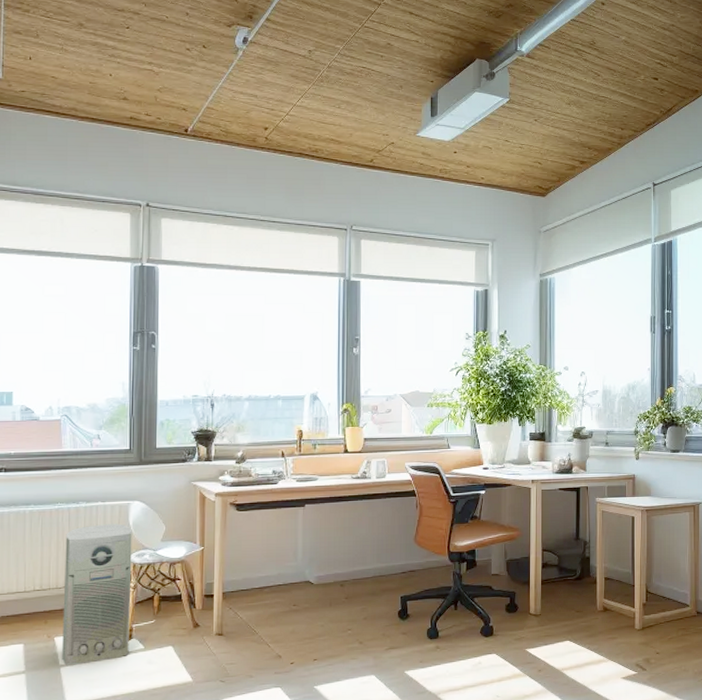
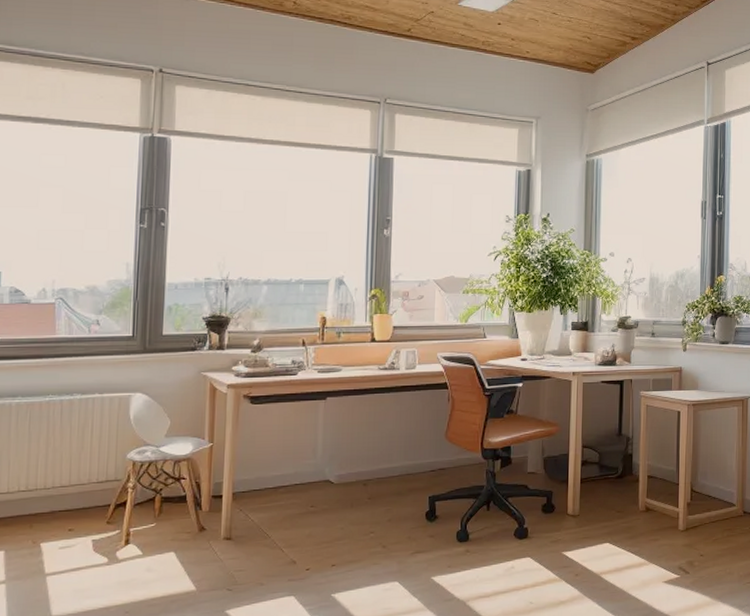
air purifier: present [62,524,132,664] -> none [48,417,133,573]

